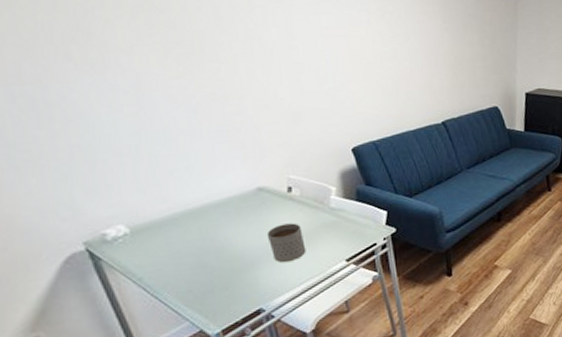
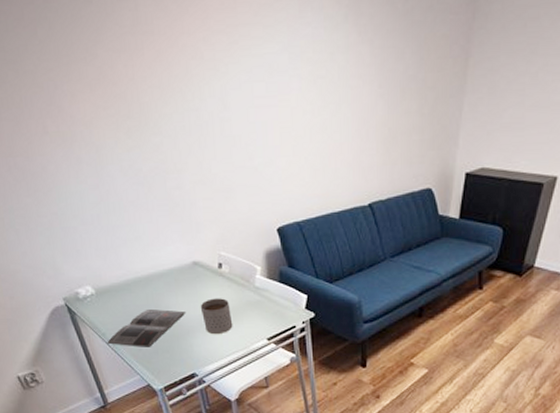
magazine: none [144,241,249,290] -> present [107,308,185,347]

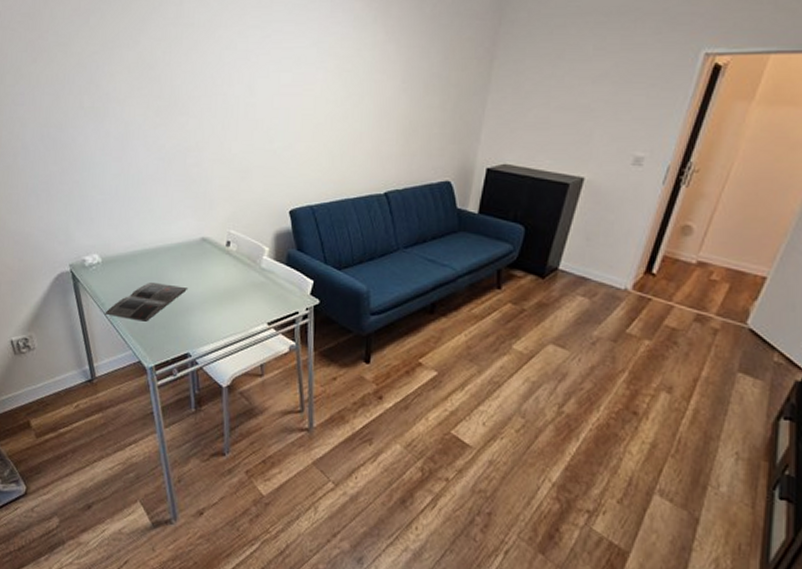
mug: present [200,298,233,335] -> none [202,276,234,314]

